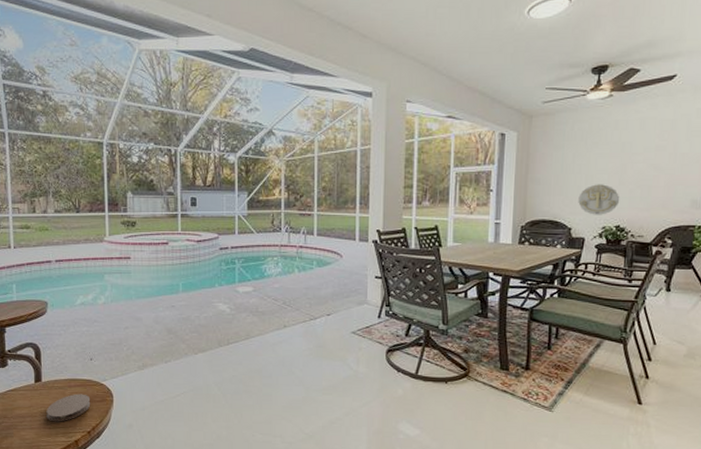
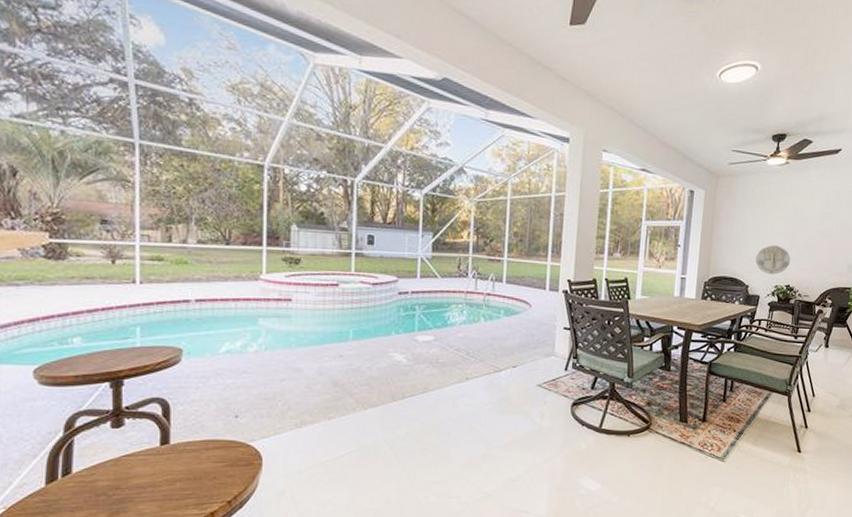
coaster: present [46,393,91,422] -> none [174,457,233,492]

